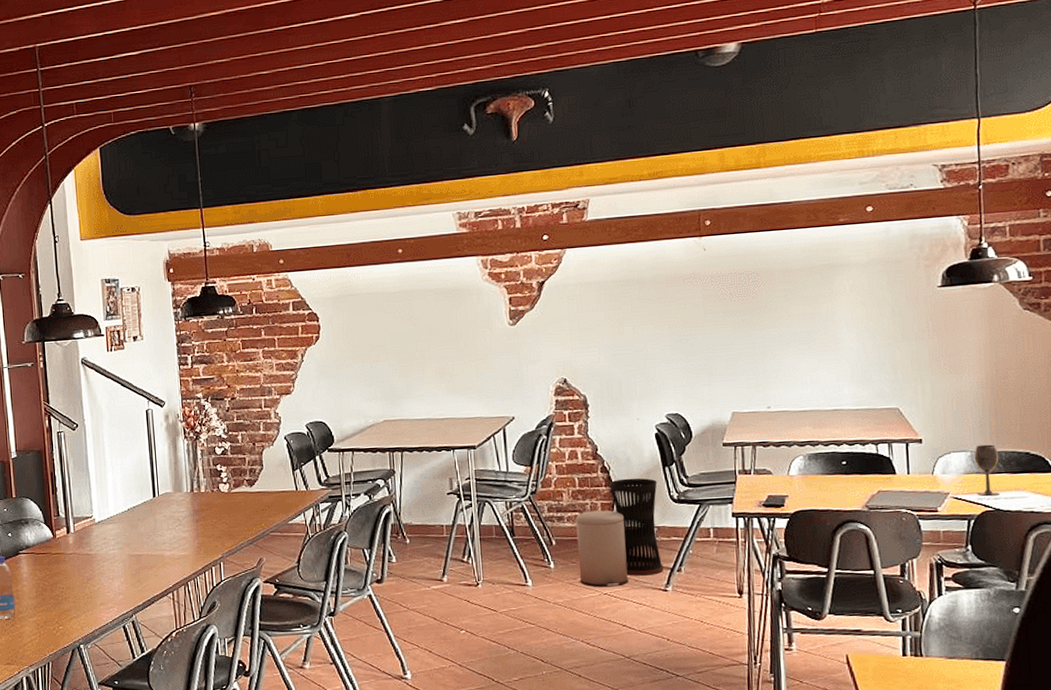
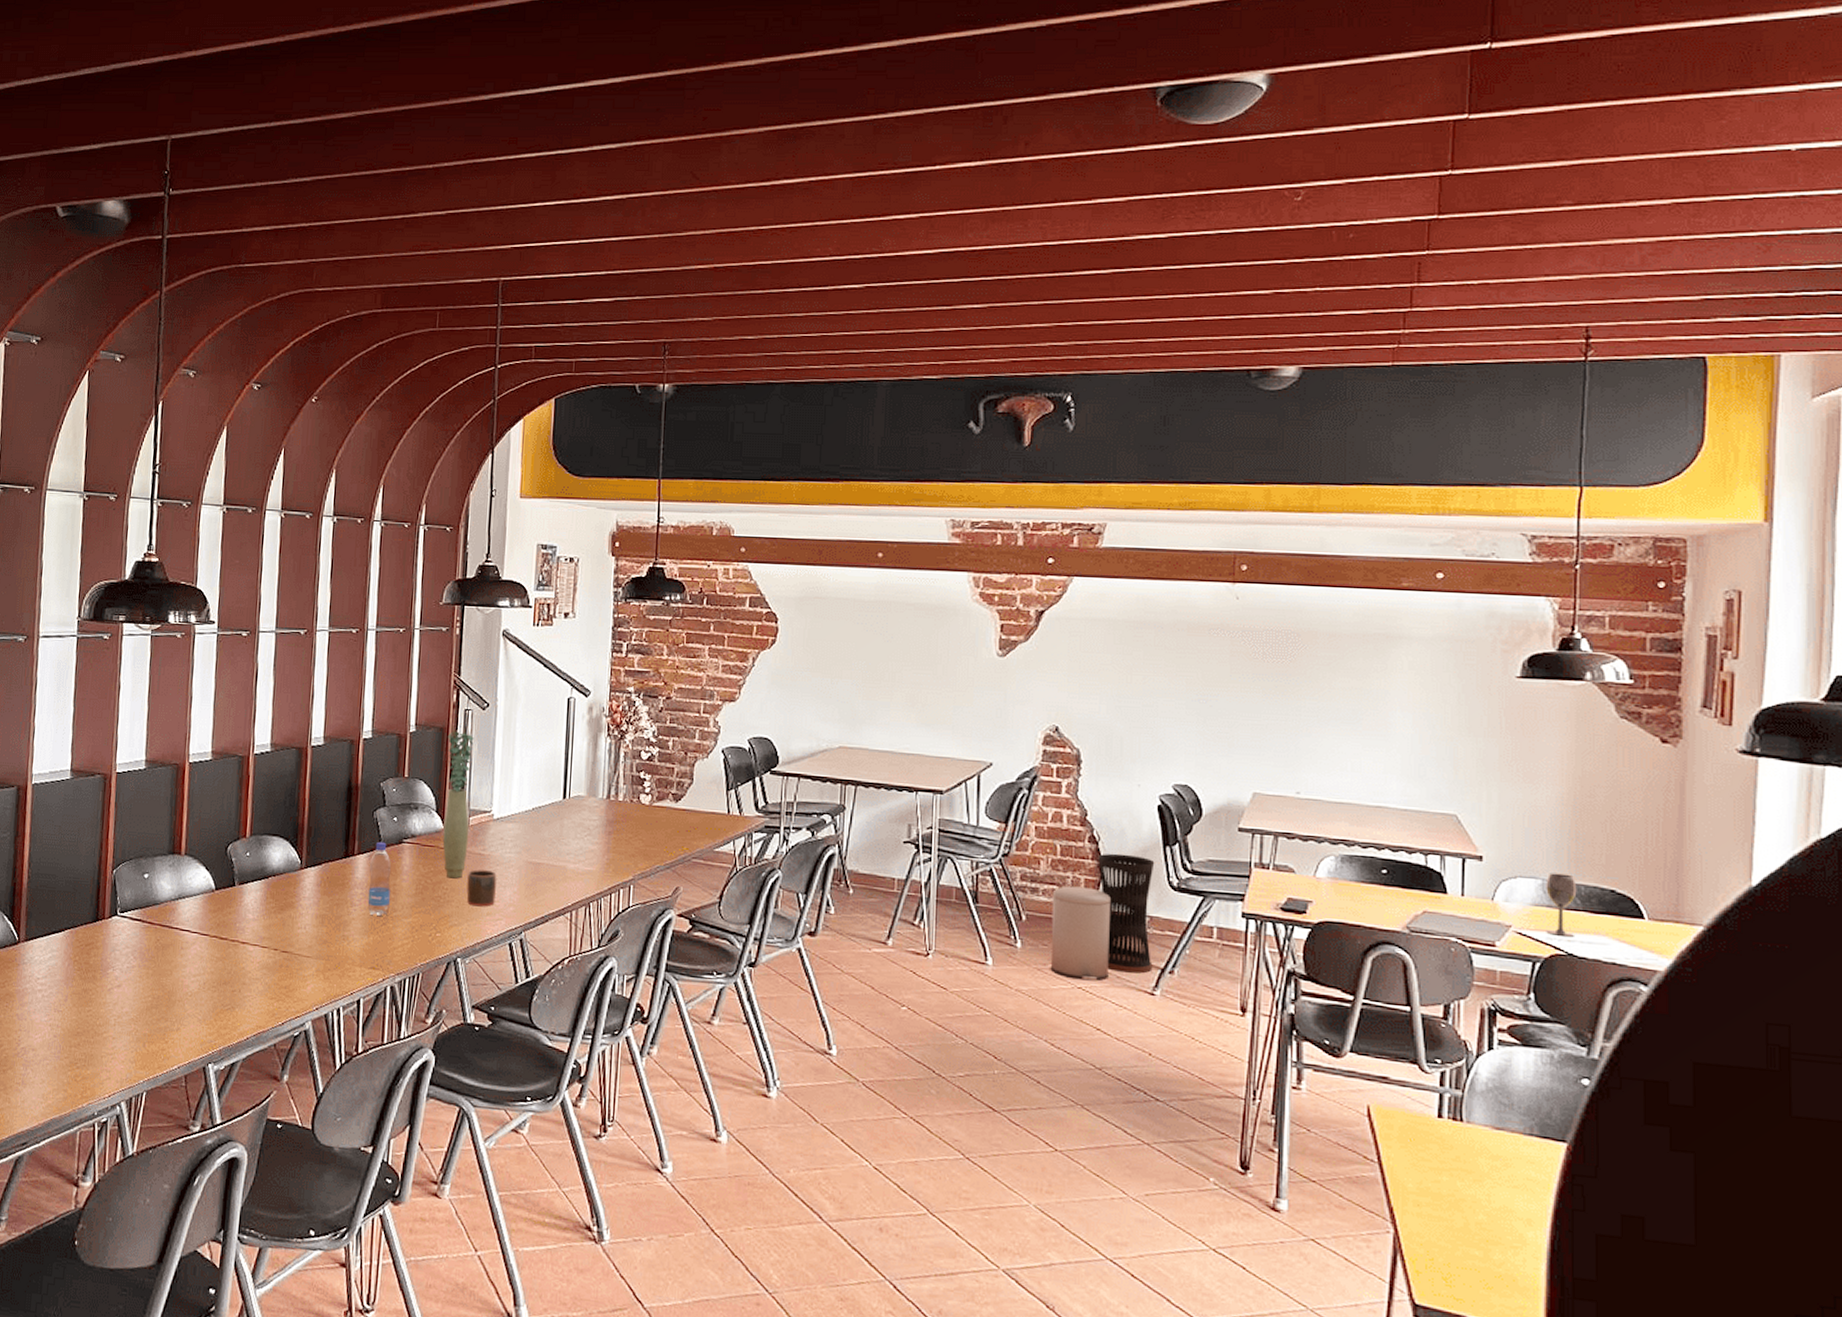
vase: none [46,447,77,579] -> present [442,725,474,879]
mug: none [79,567,106,599] -> present [466,869,497,907]

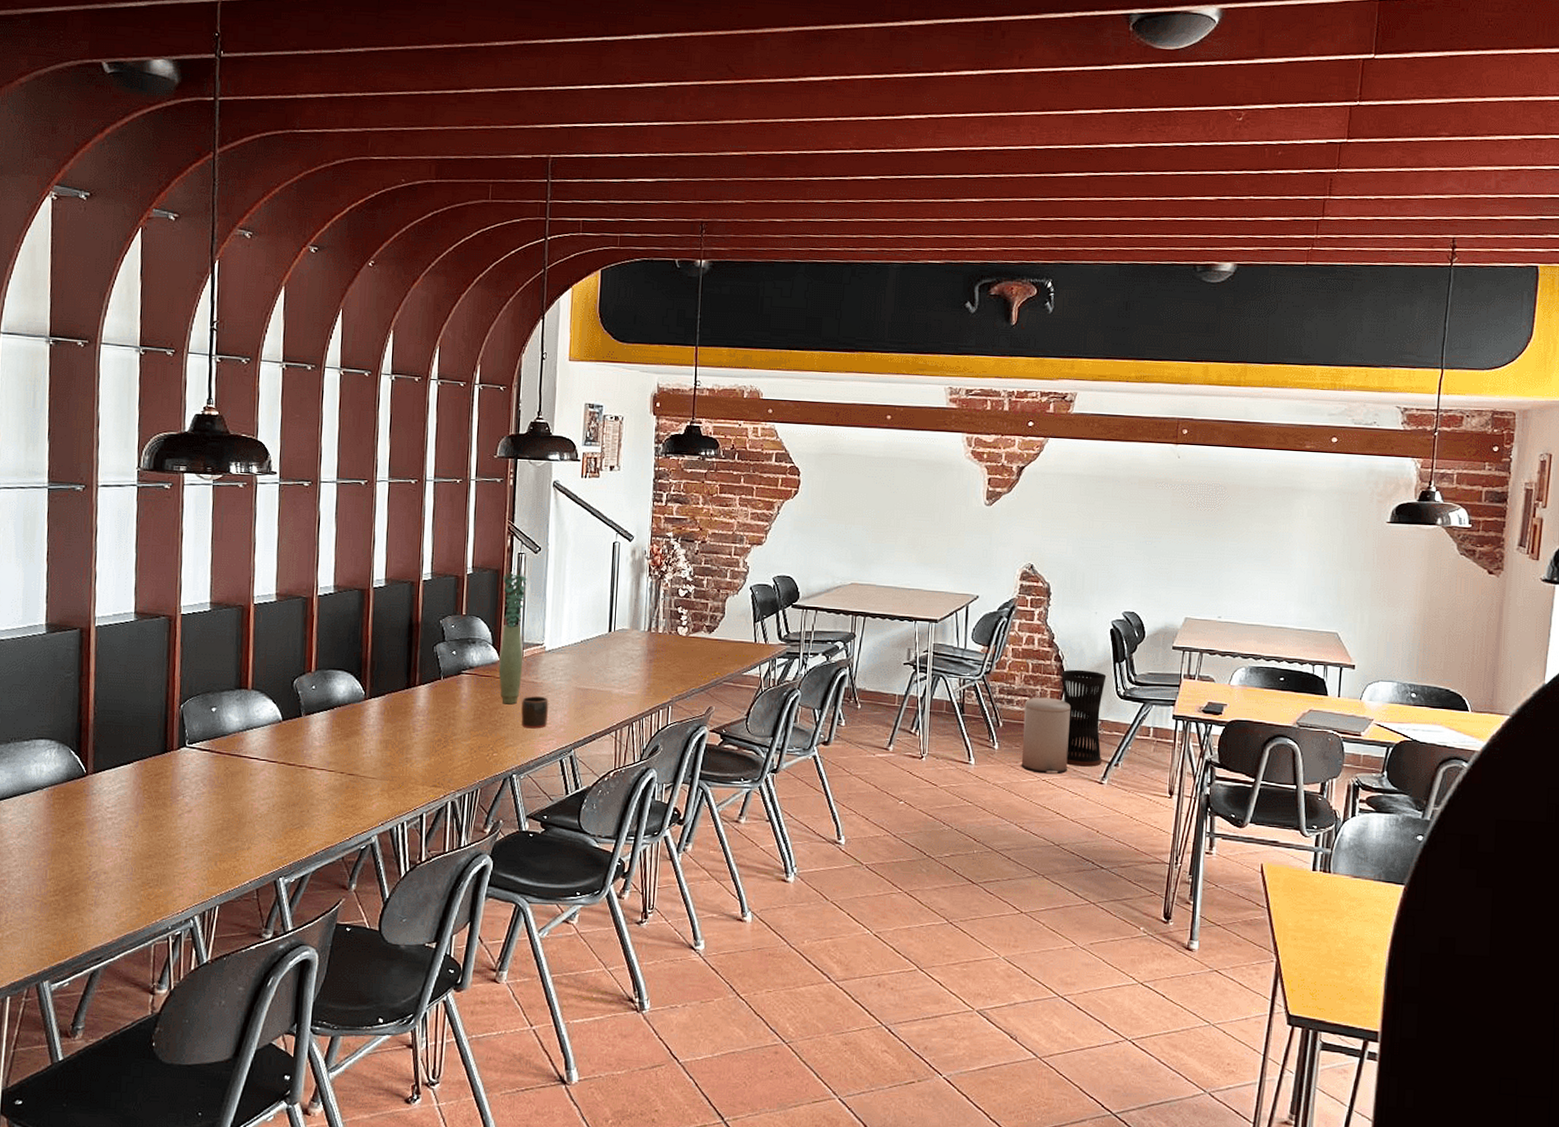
bottle: present [367,841,392,917] -> none [429,673,451,740]
wine glass: present [1546,873,1577,937] -> none [1398,677,1422,727]

